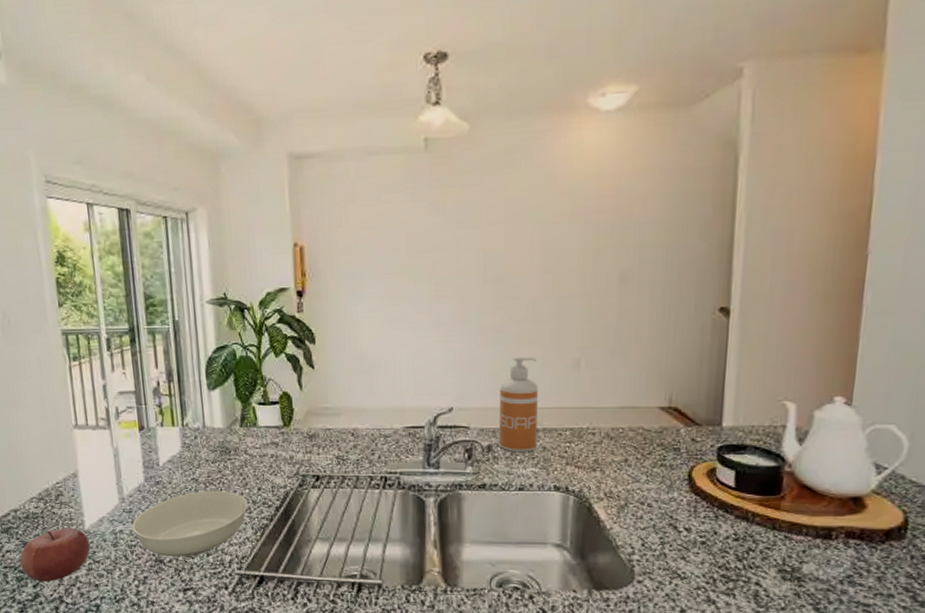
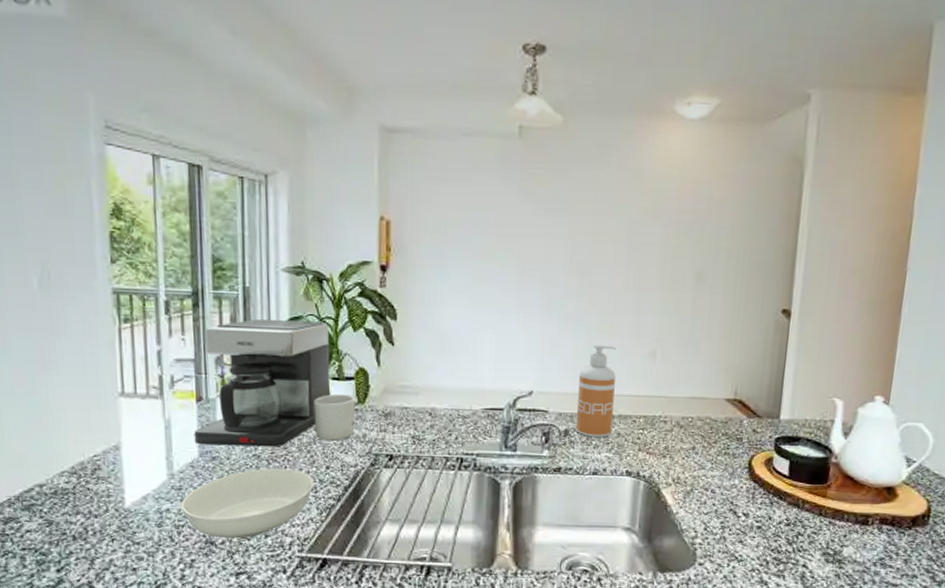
fruit: present [20,527,90,582] -> none [42,505,130,565]
coffee maker: none [138,350,257,471] -> present [193,319,330,447]
mug: none [242,418,282,463] -> present [313,393,356,441]

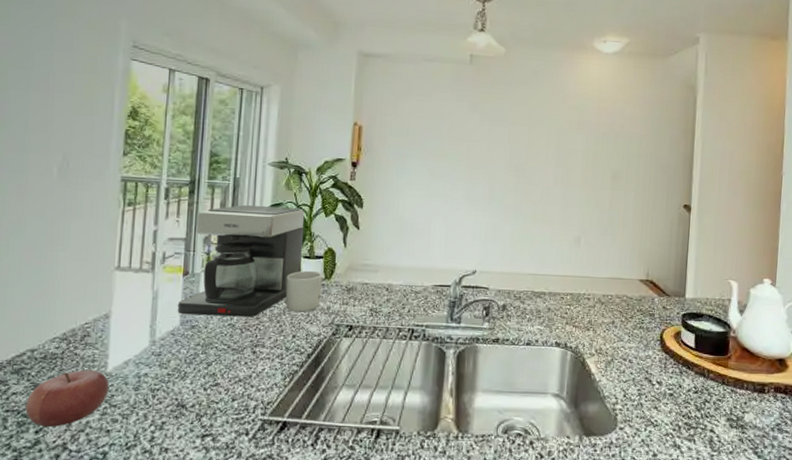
fruit: none [42,505,130,565] -> present [25,369,109,427]
bowl: present [180,468,314,539] -> none [158,336,281,402]
soap dispenser: present [575,345,617,438] -> none [512,231,547,313]

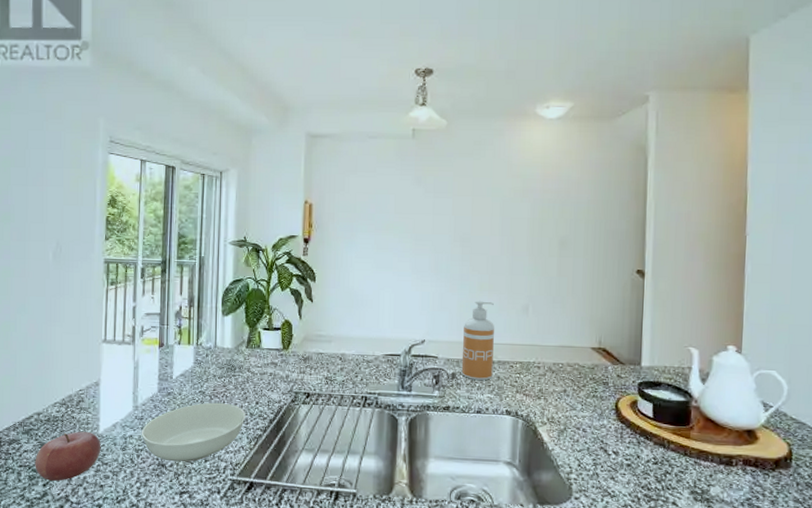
bowl: none [158,336,281,402] -> present [141,402,246,462]
coffee maker: present [177,205,304,318] -> none [155,282,263,385]
mug: present [285,270,323,312] -> none [248,341,282,381]
soap dispenser: none [512,231,547,313] -> present [461,301,495,381]

